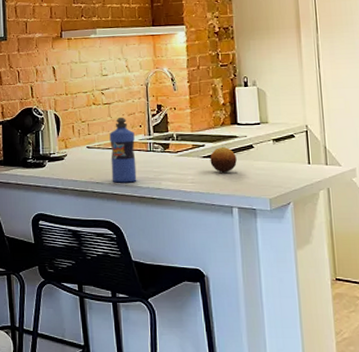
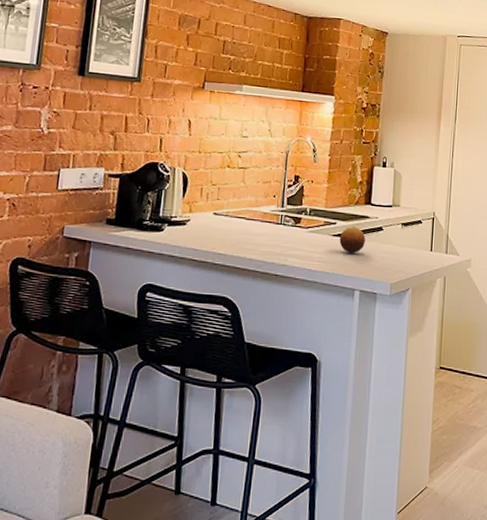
water bottle: present [109,117,137,183] -> none [235,184,267,257]

